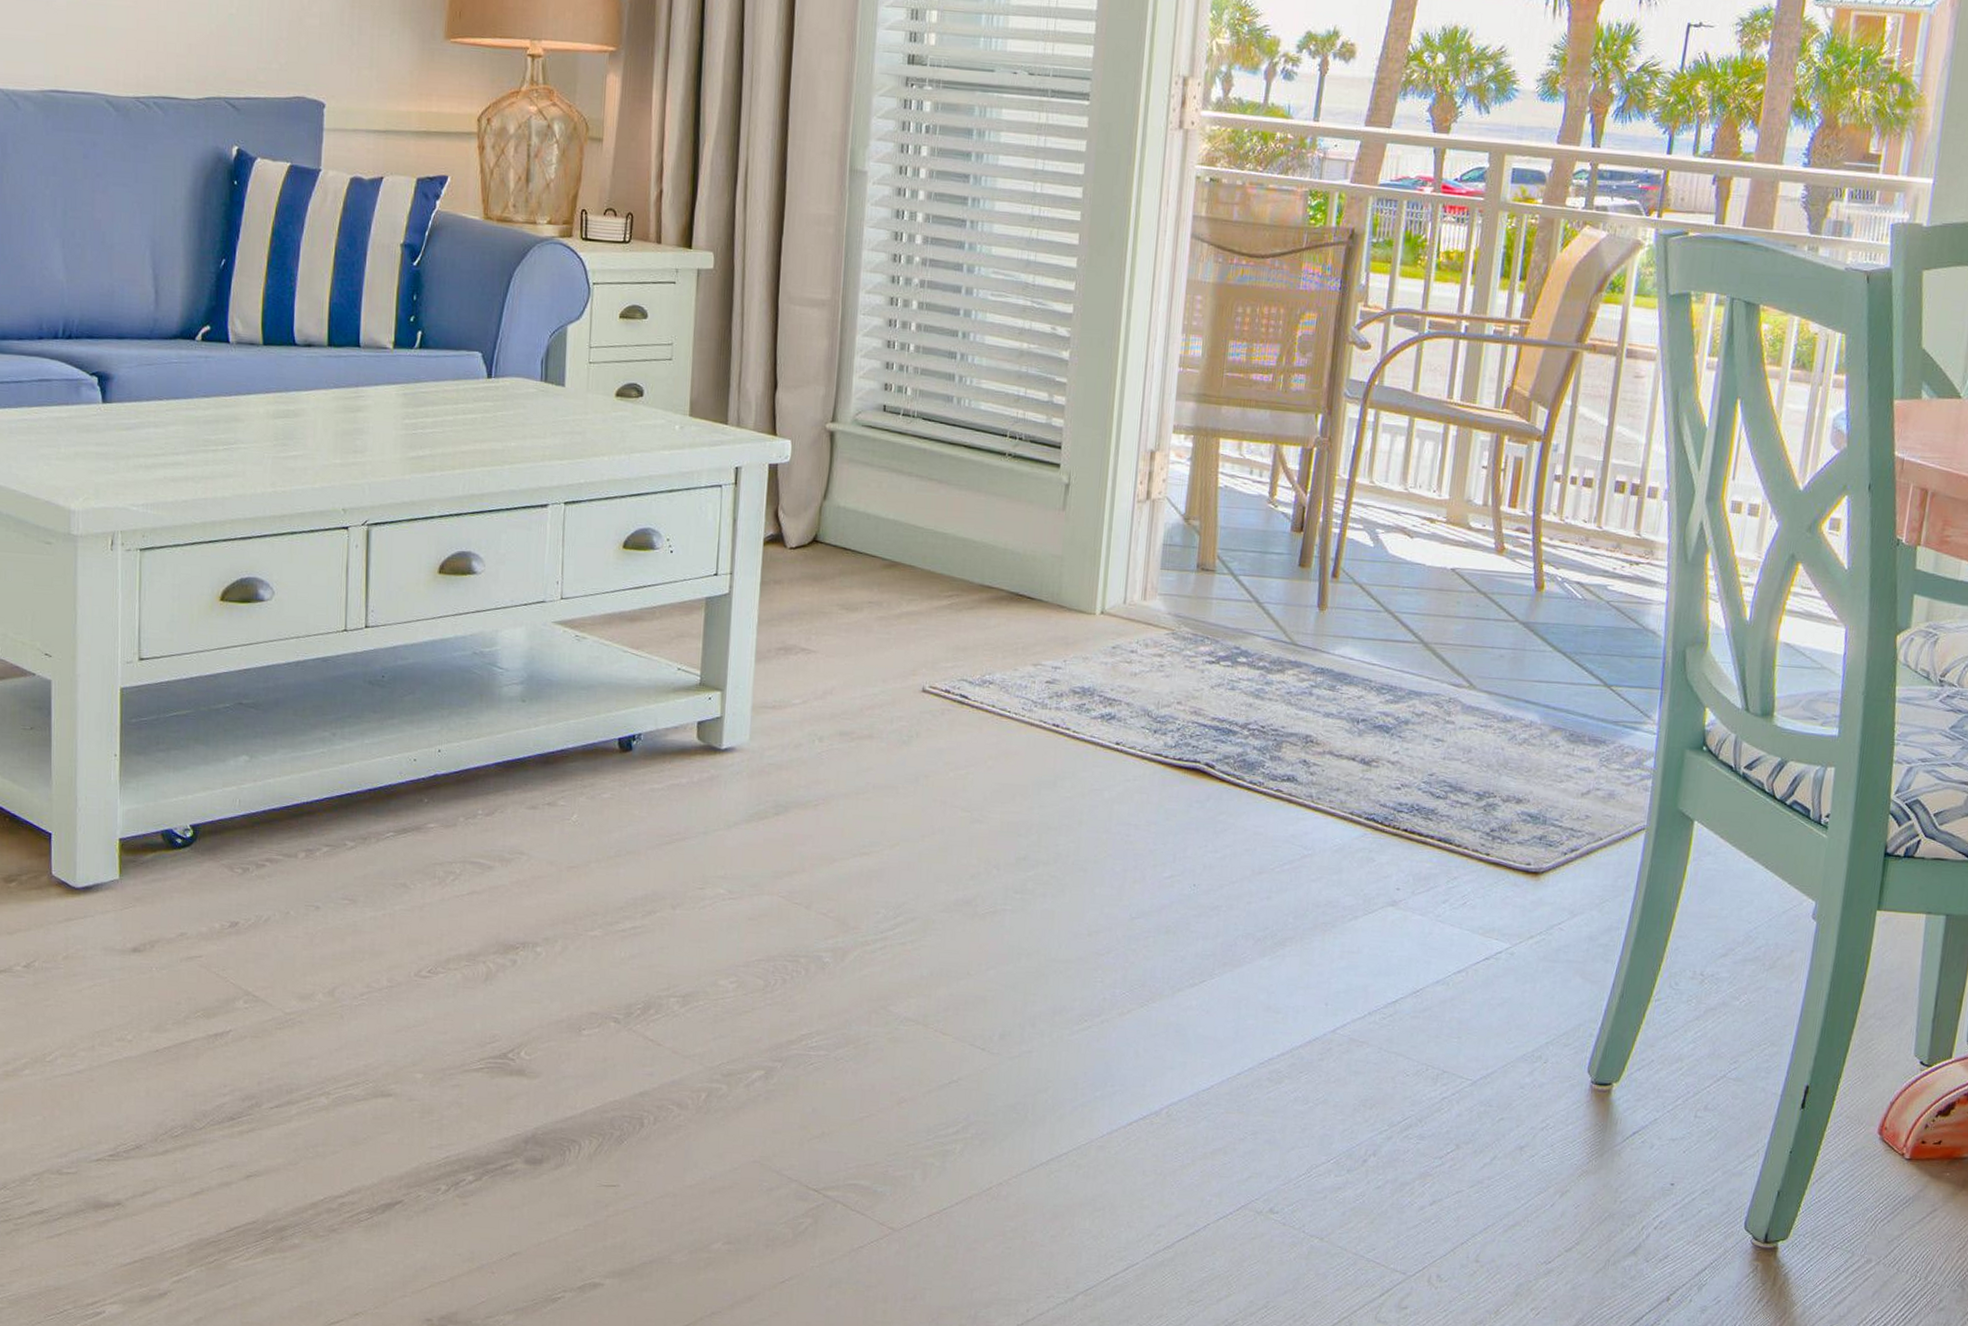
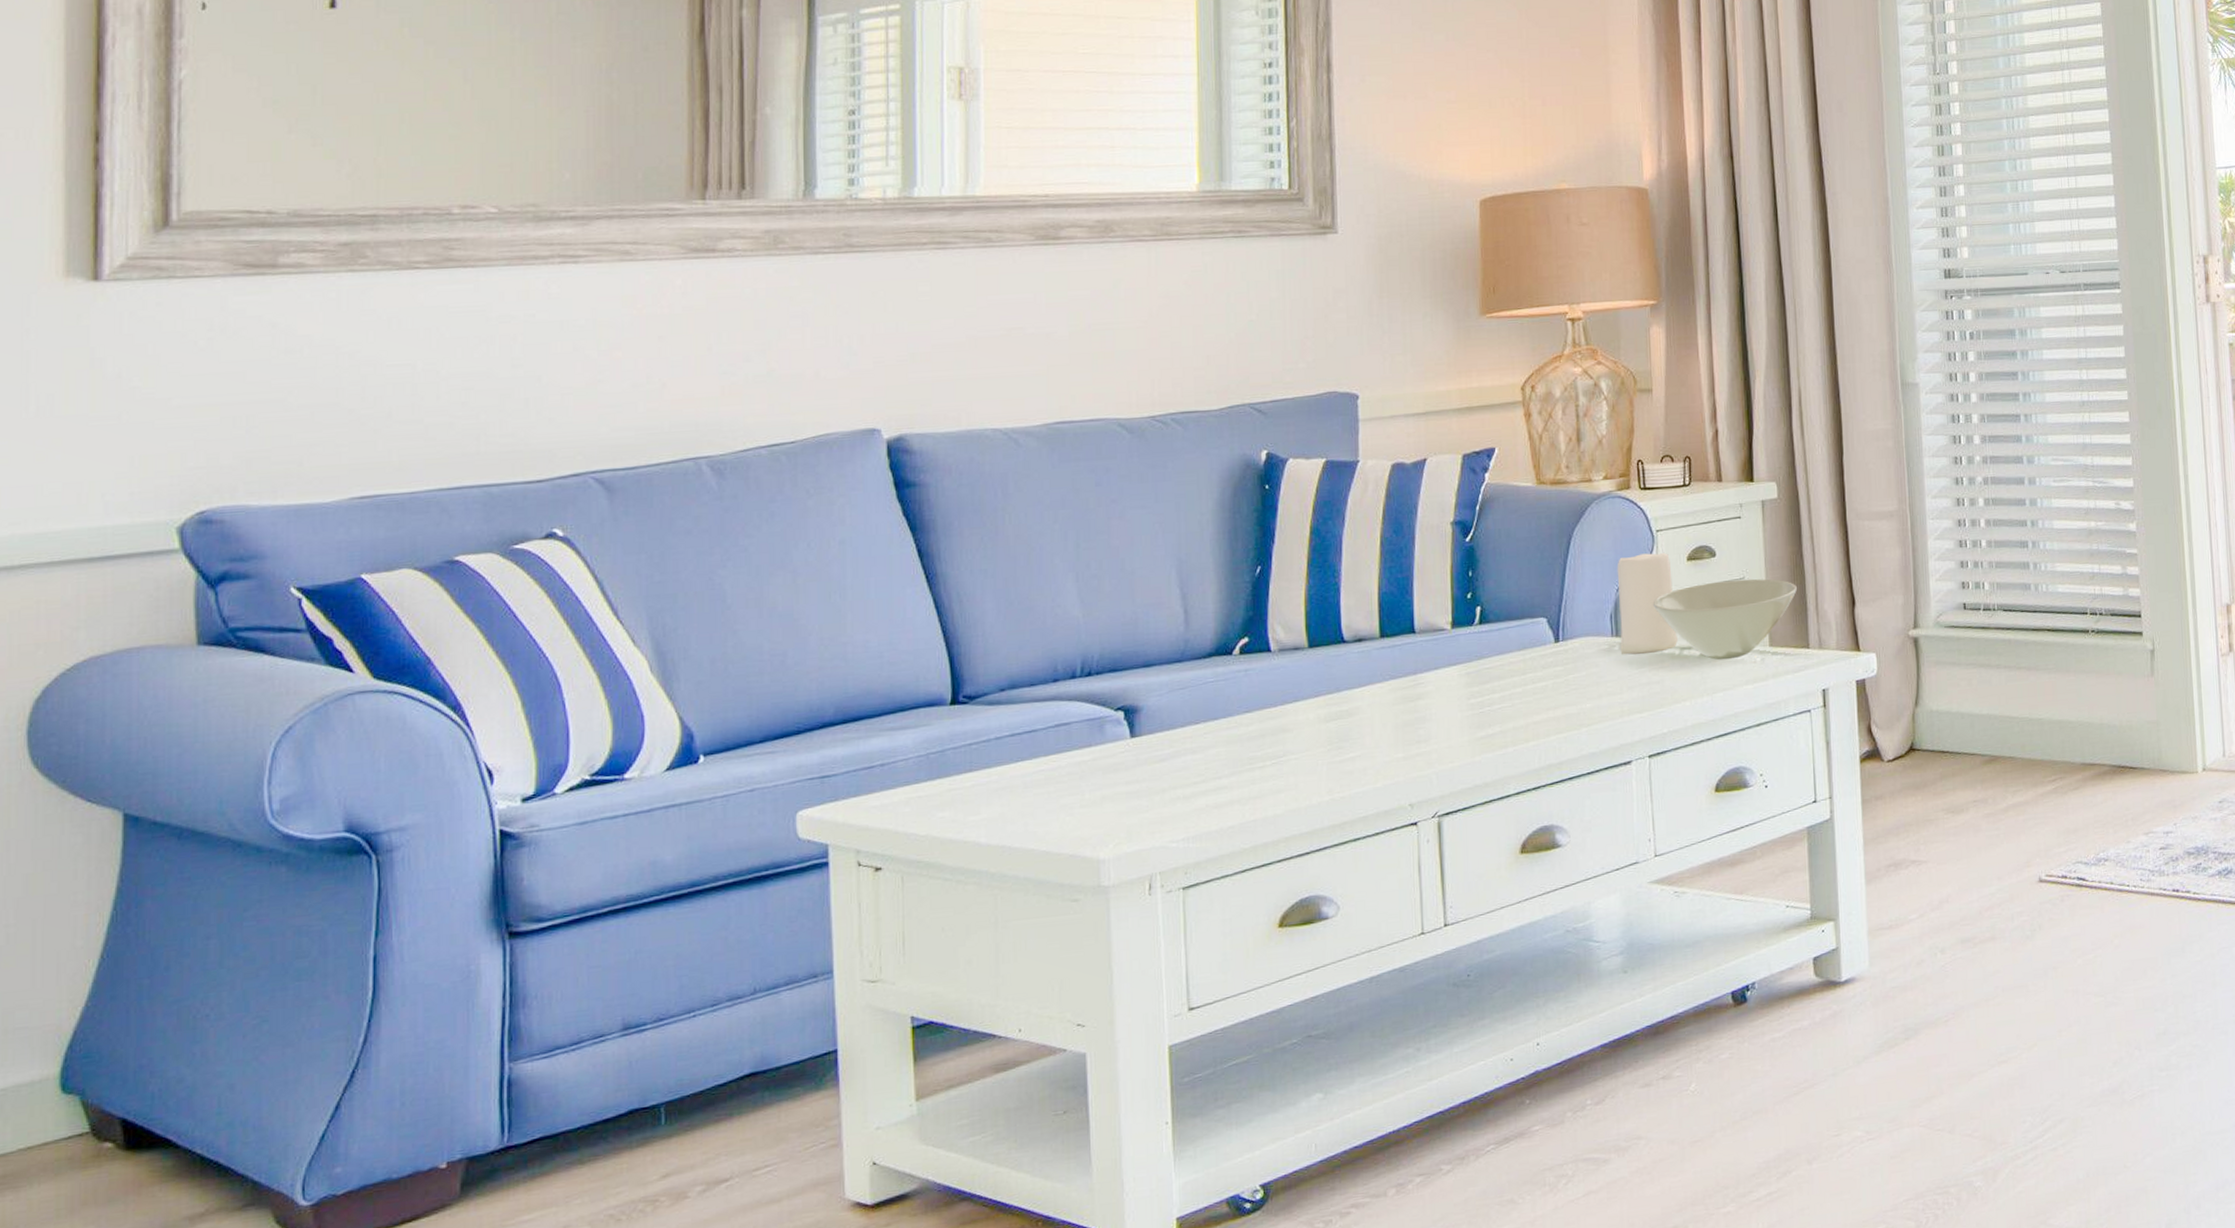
candle: none [547,304,604,404] -> present [1617,552,1678,655]
bowl: none [582,343,722,423] -> present [1652,578,1797,661]

